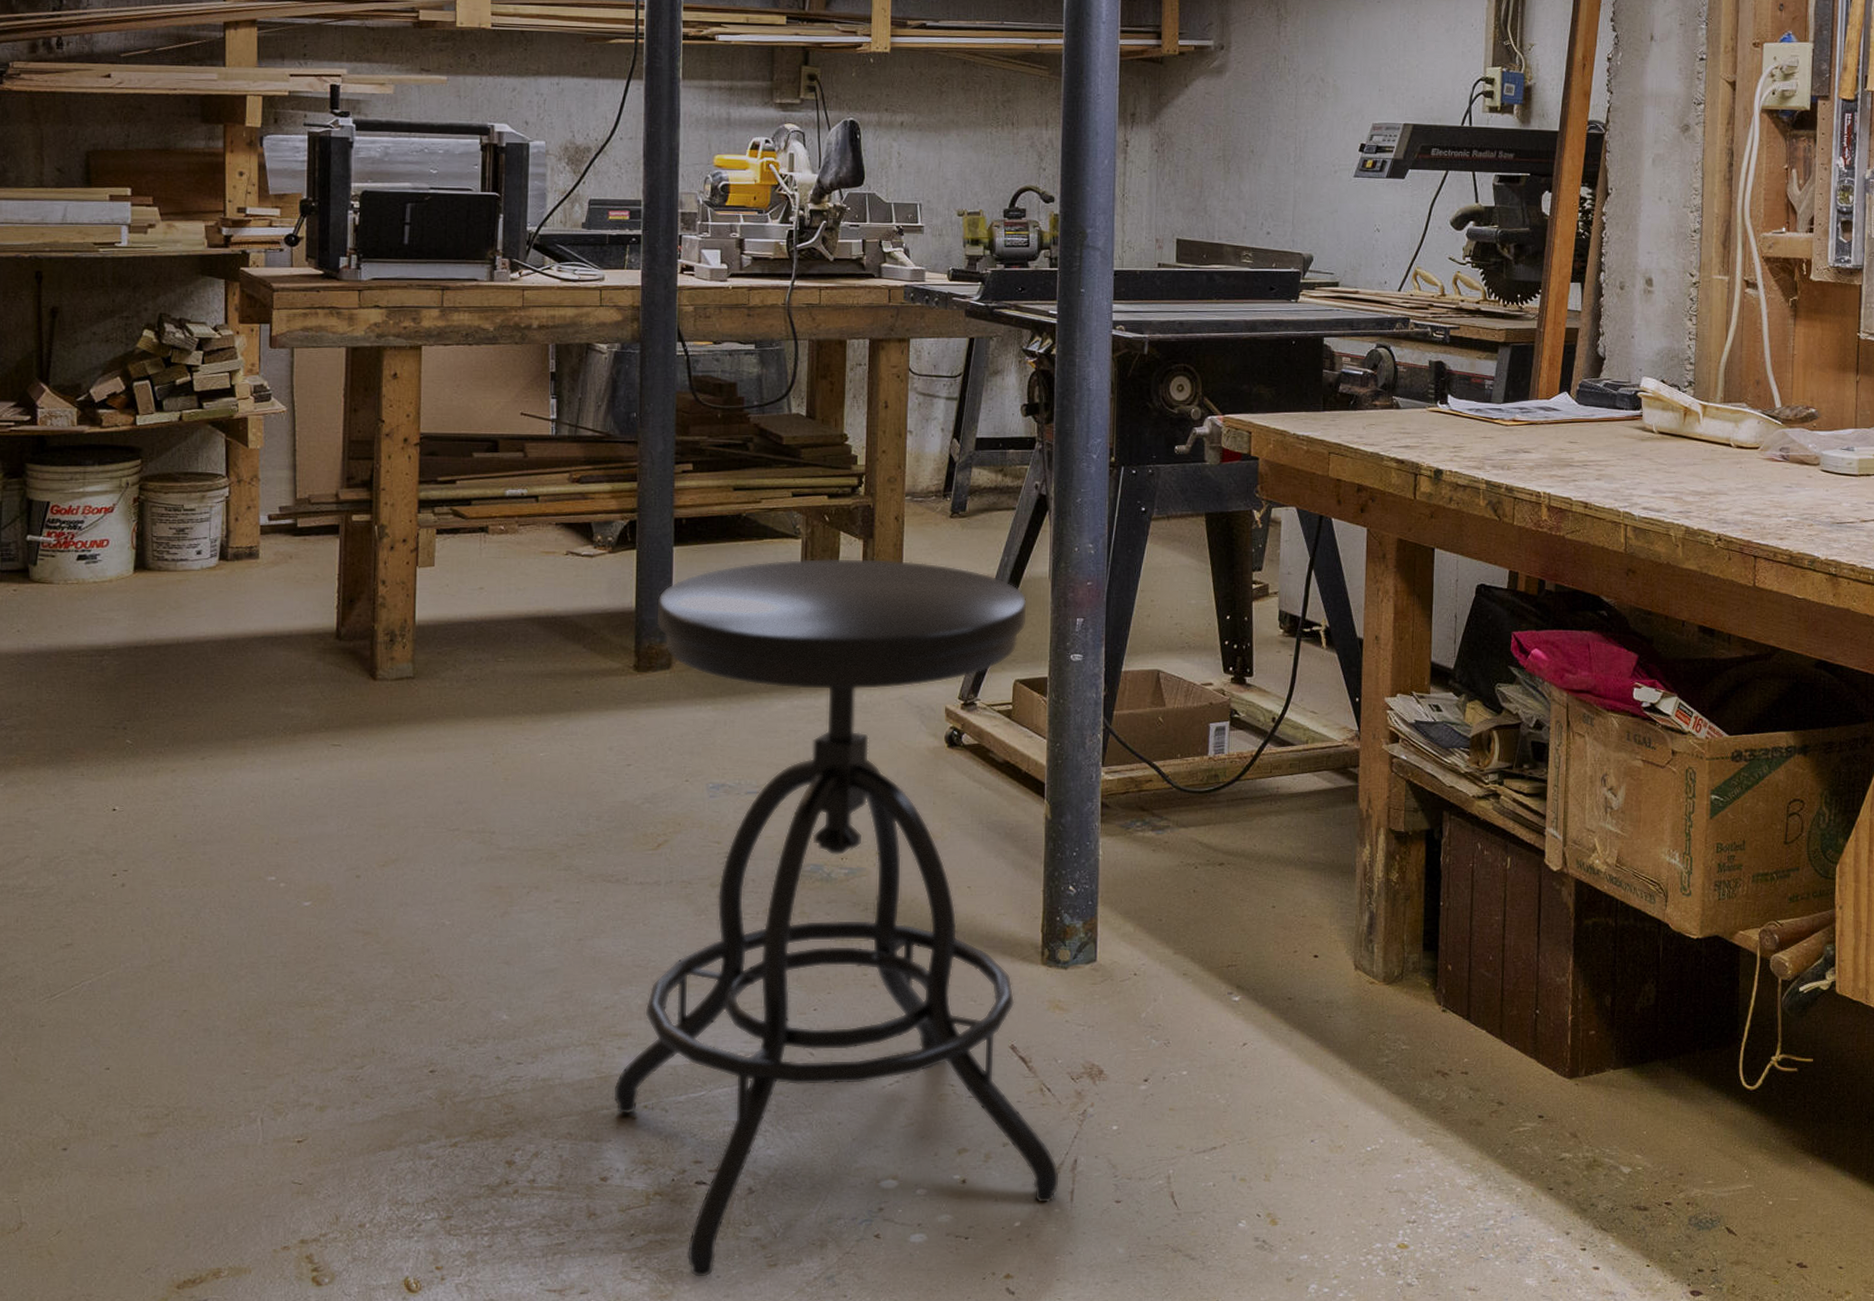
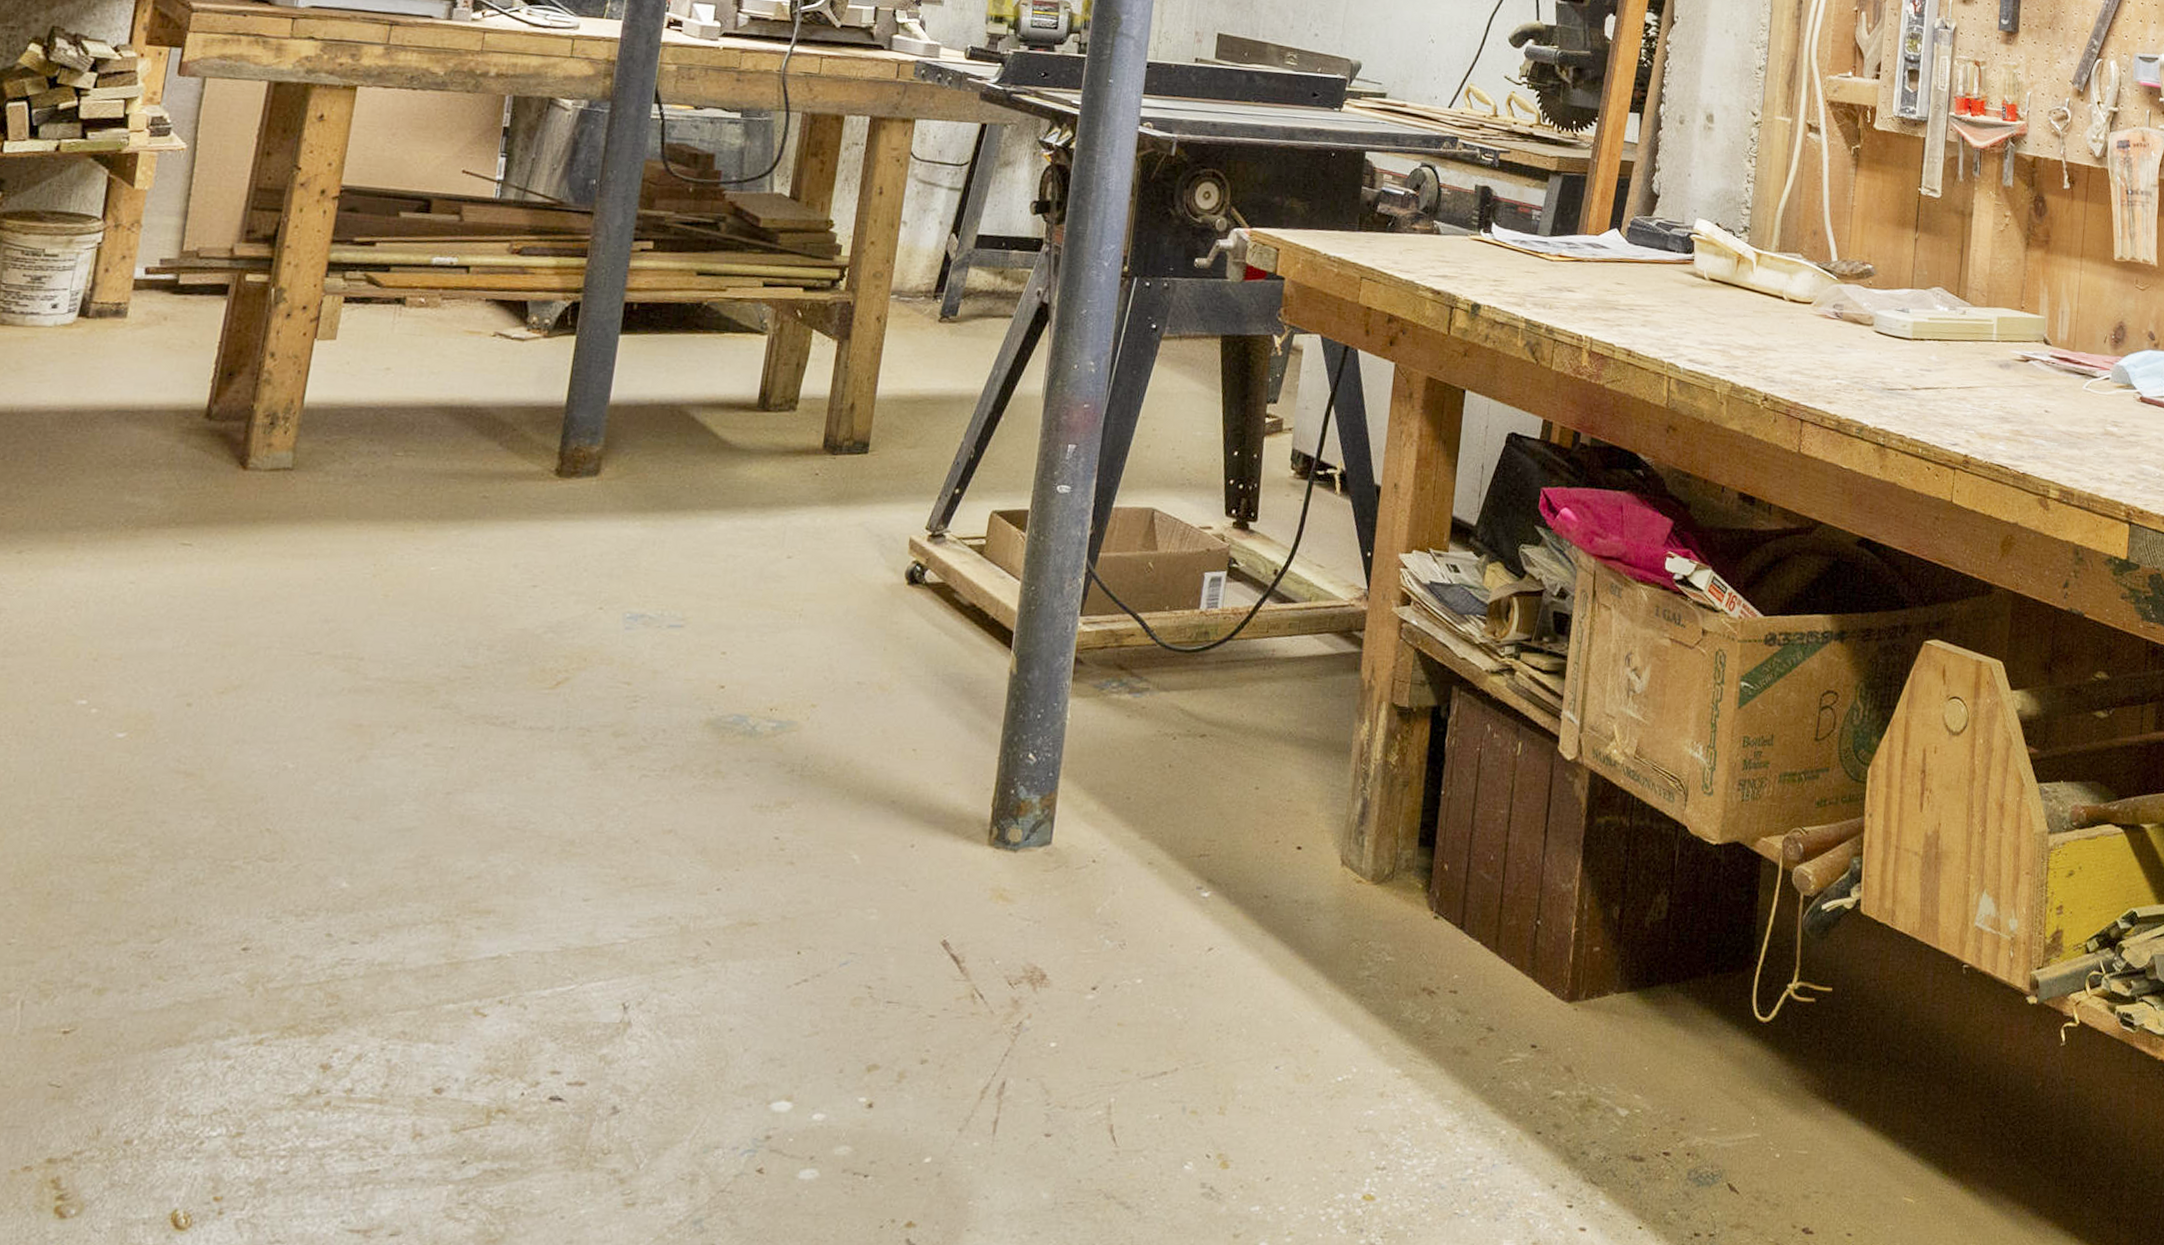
stool: present [612,558,1060,1278] -> none [462,357,1016,1219]

